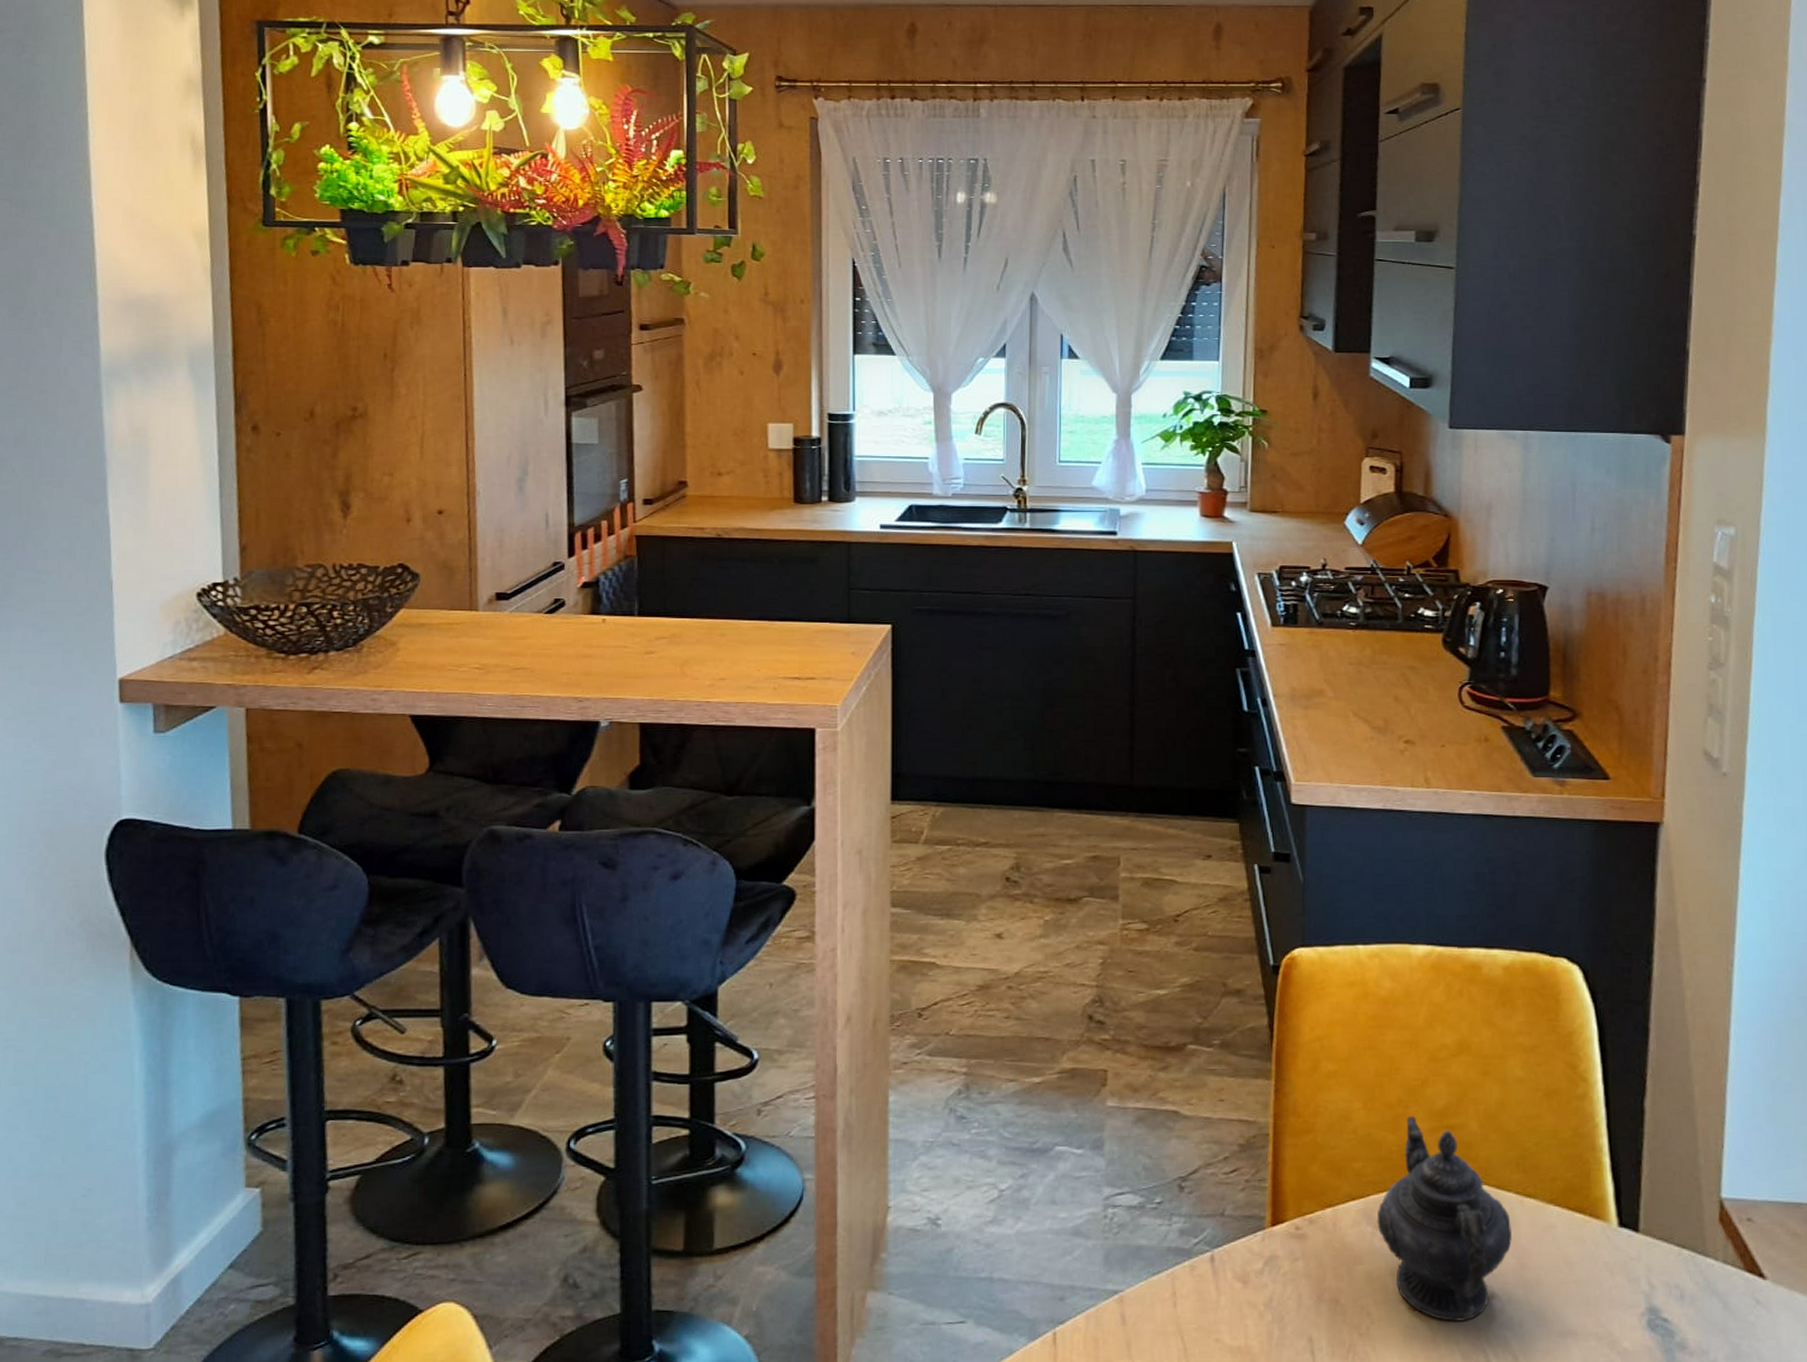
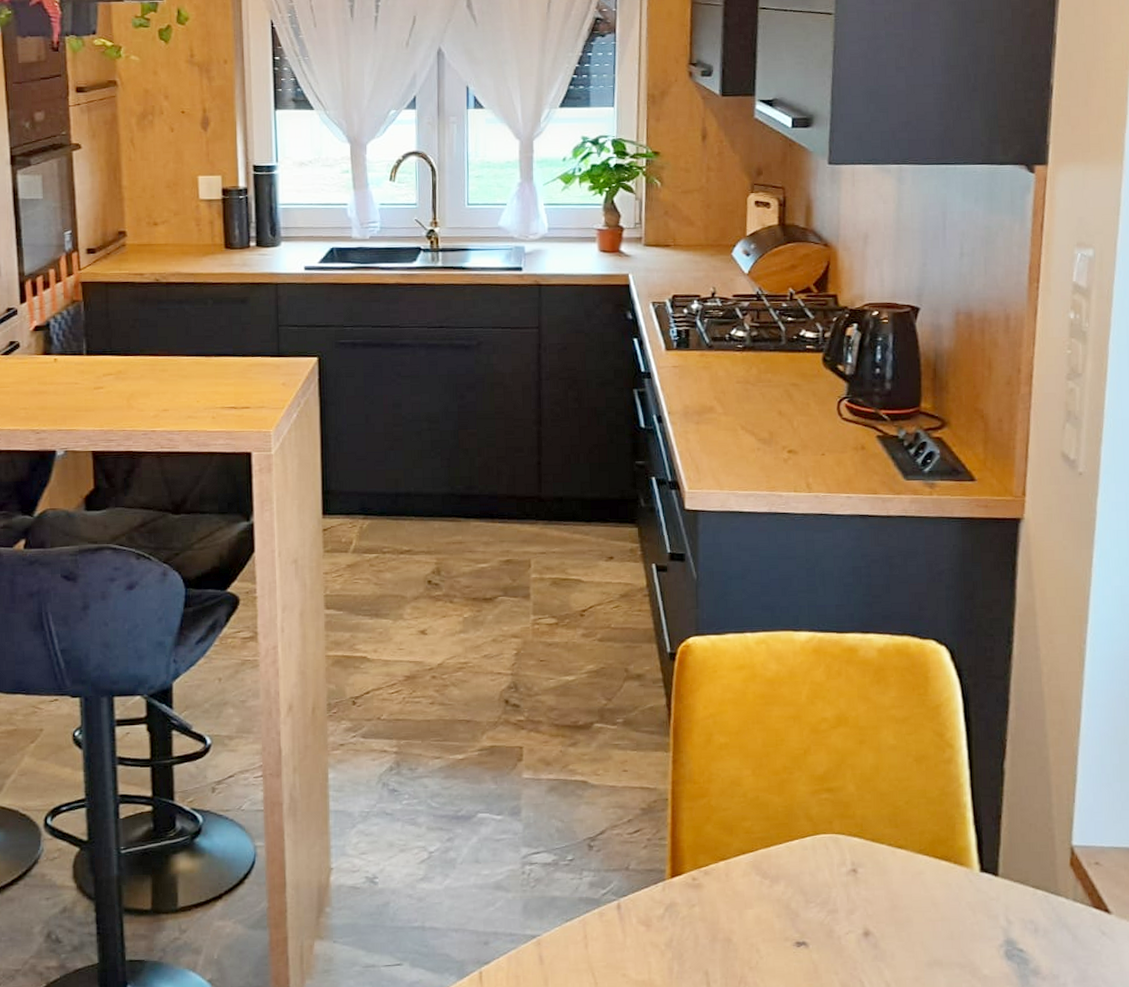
teapot: present [1376,1116,1512,1323] -> none [764,781,885,956]

